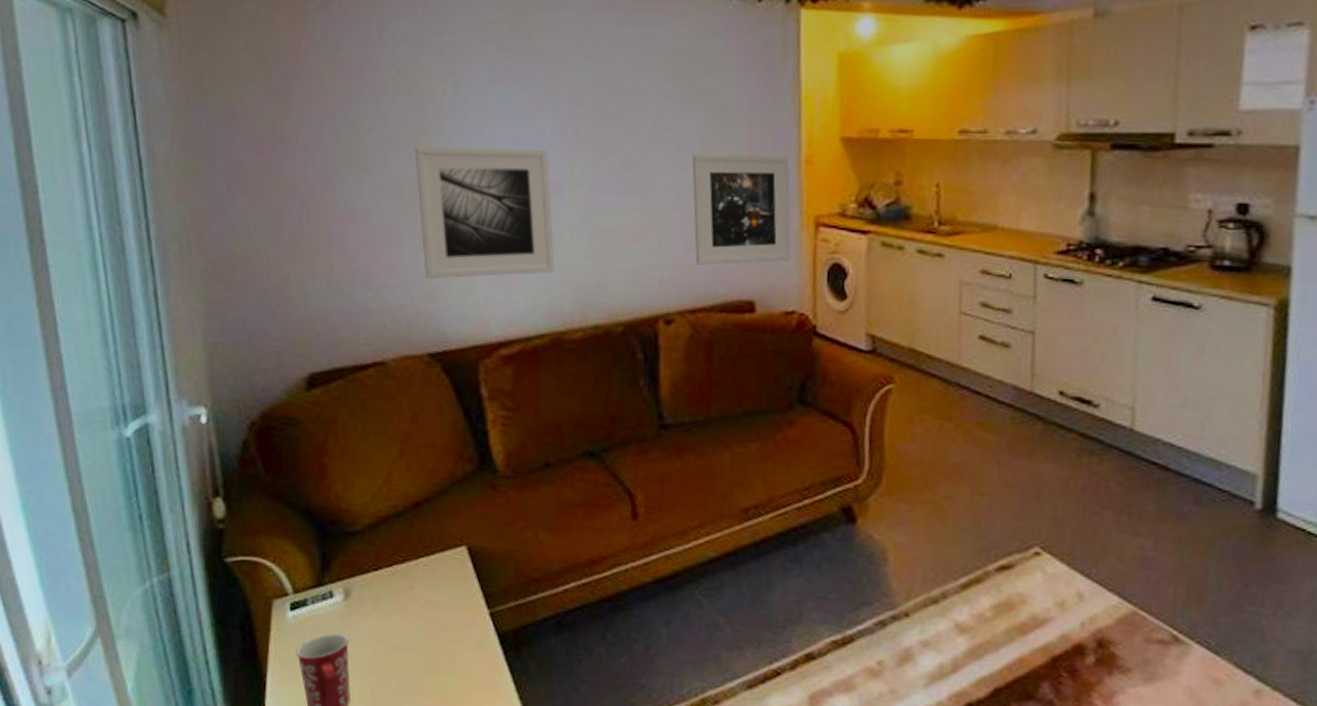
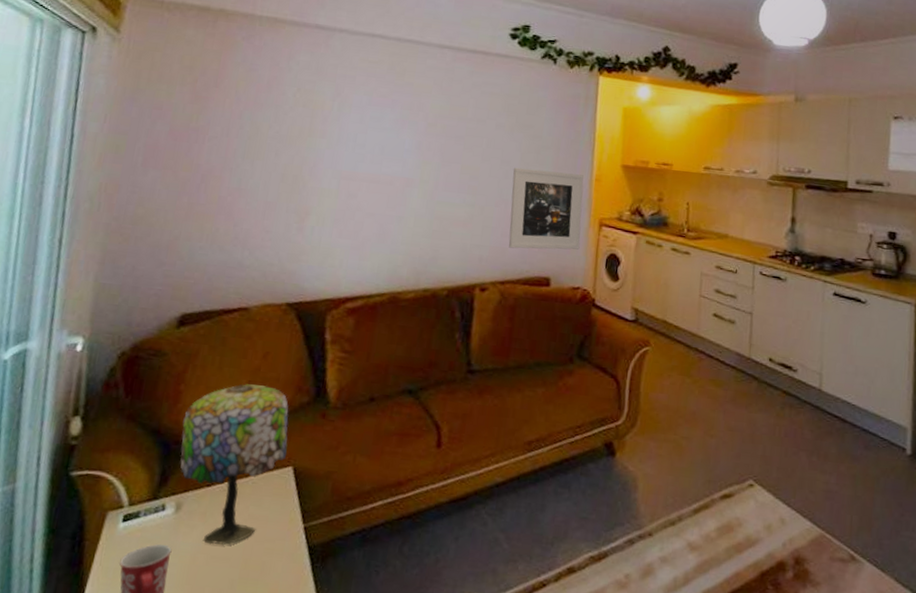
table lamp: none [334,453,458,633] -> present [180,384,289,545]
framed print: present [414,146,555,279] -> none [294,144,406,246]

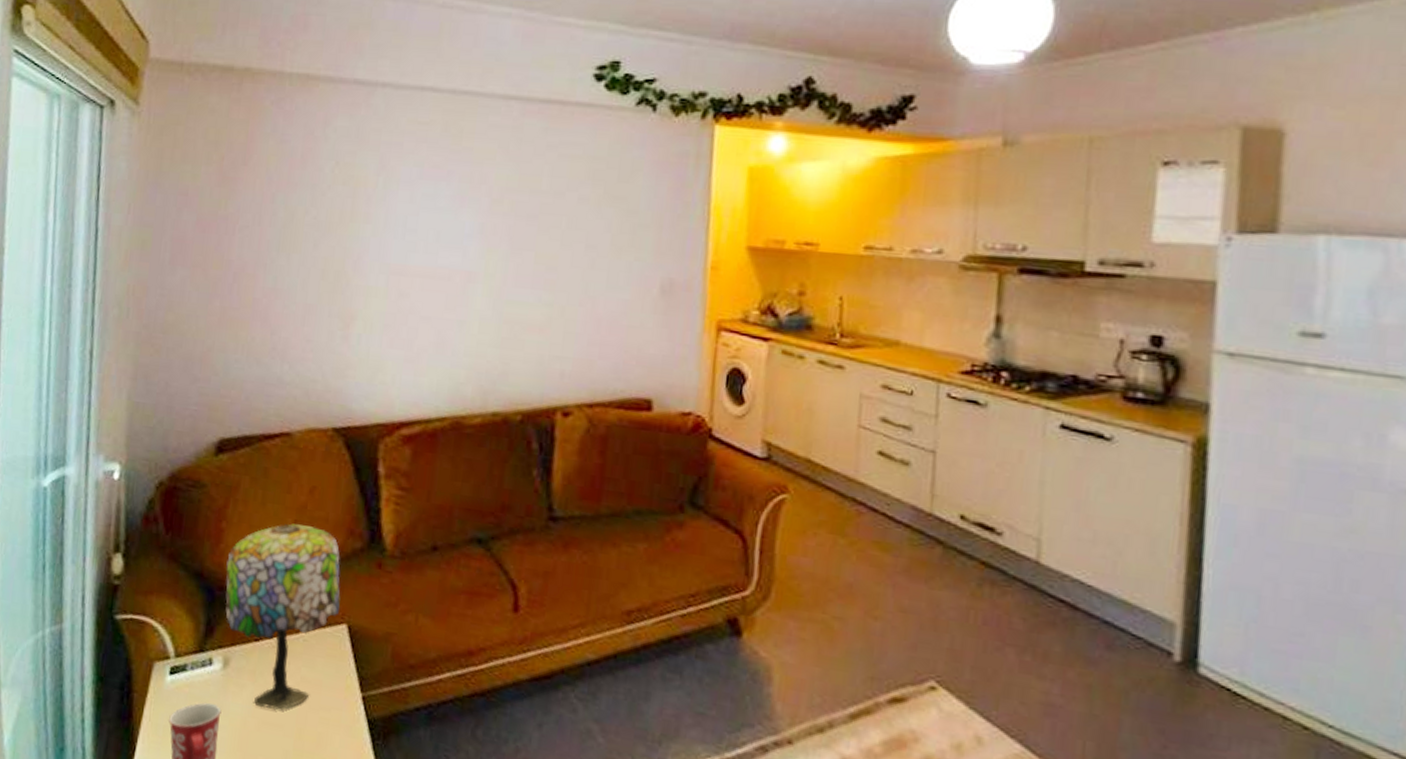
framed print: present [508,167,584,250] -> none [597,253,695,363]

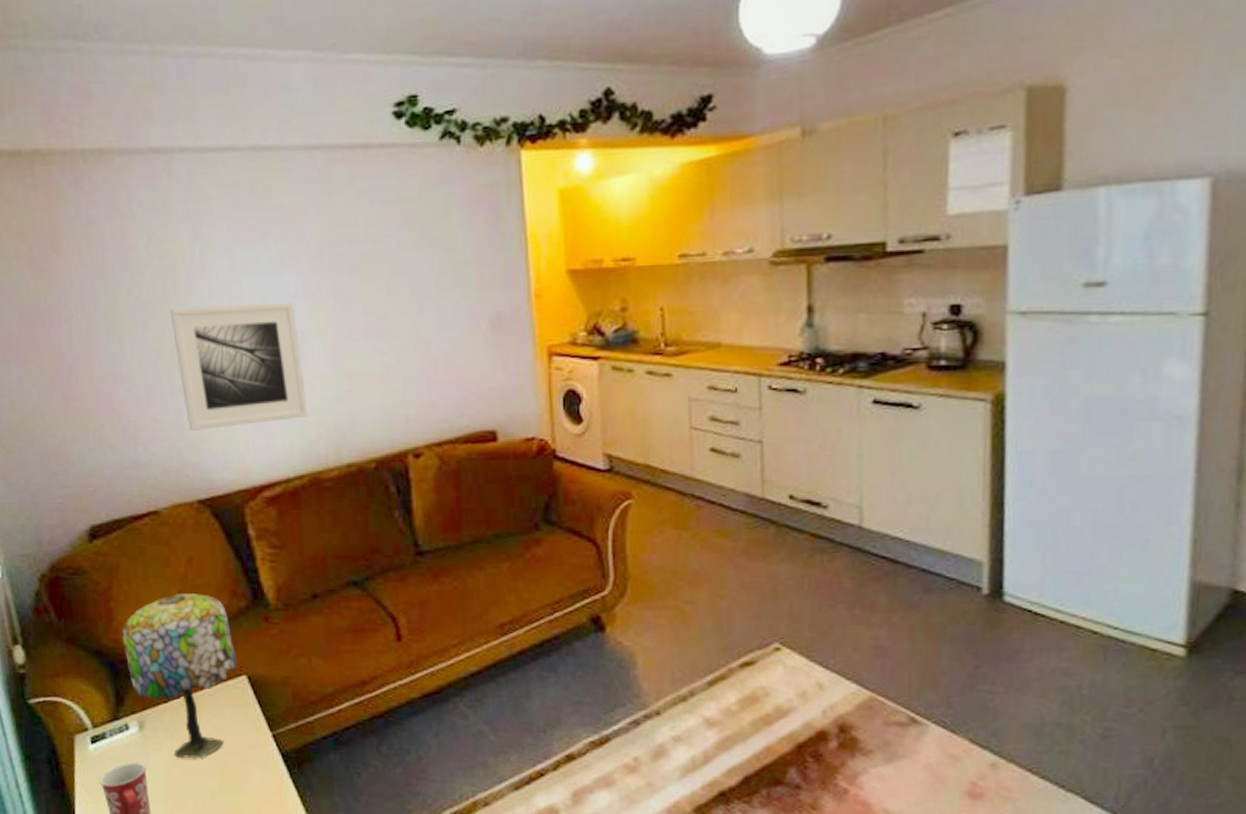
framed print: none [338,231,466,359] -> present [169,303,309,431]

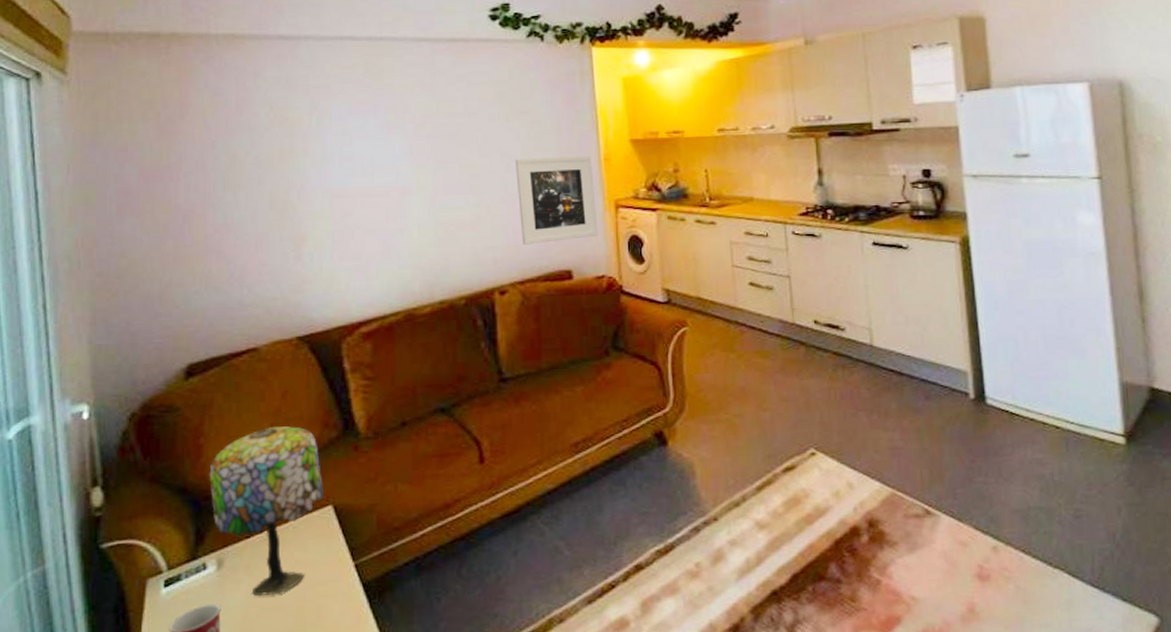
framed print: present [169,303,309,431] -> none [284,163,406,273]
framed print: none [428,292,527,400] -> present [514,156,598,245]

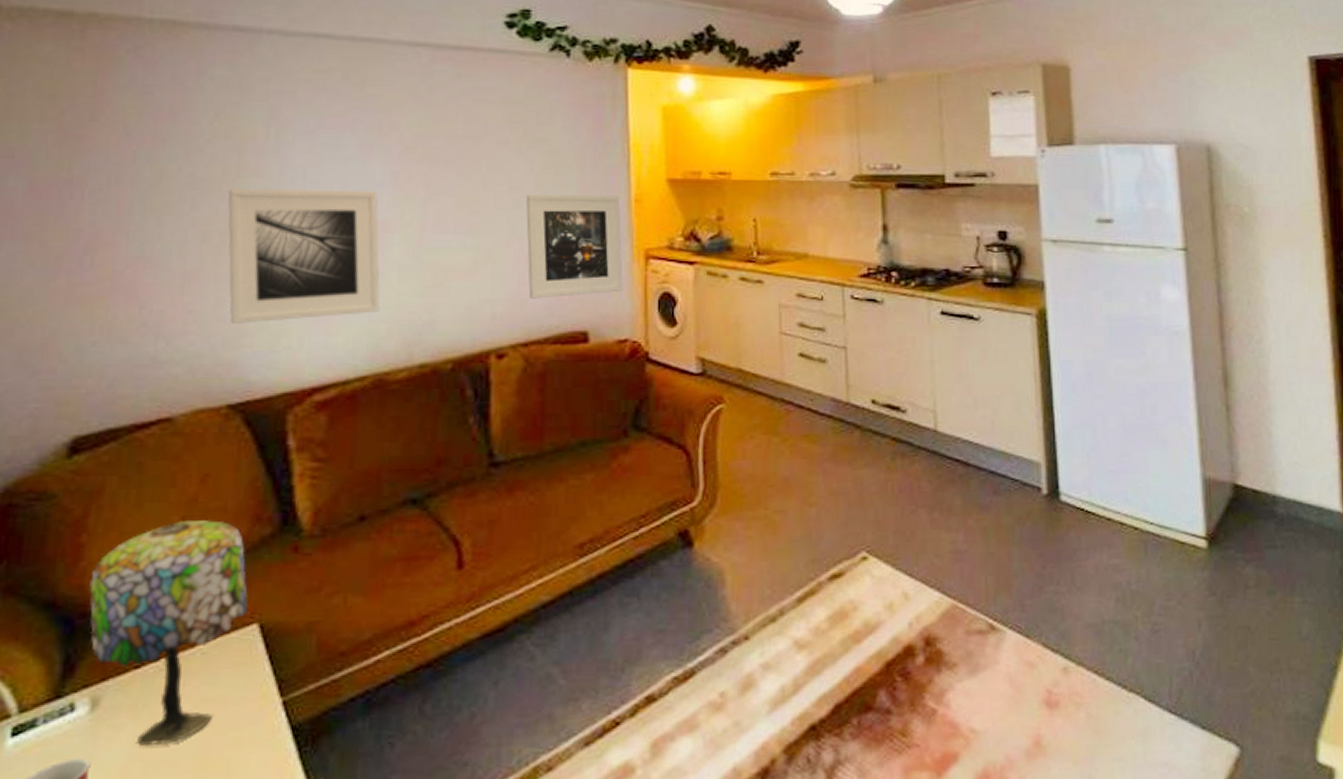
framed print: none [284,163,406,273] -> present [228,188,380,324]

